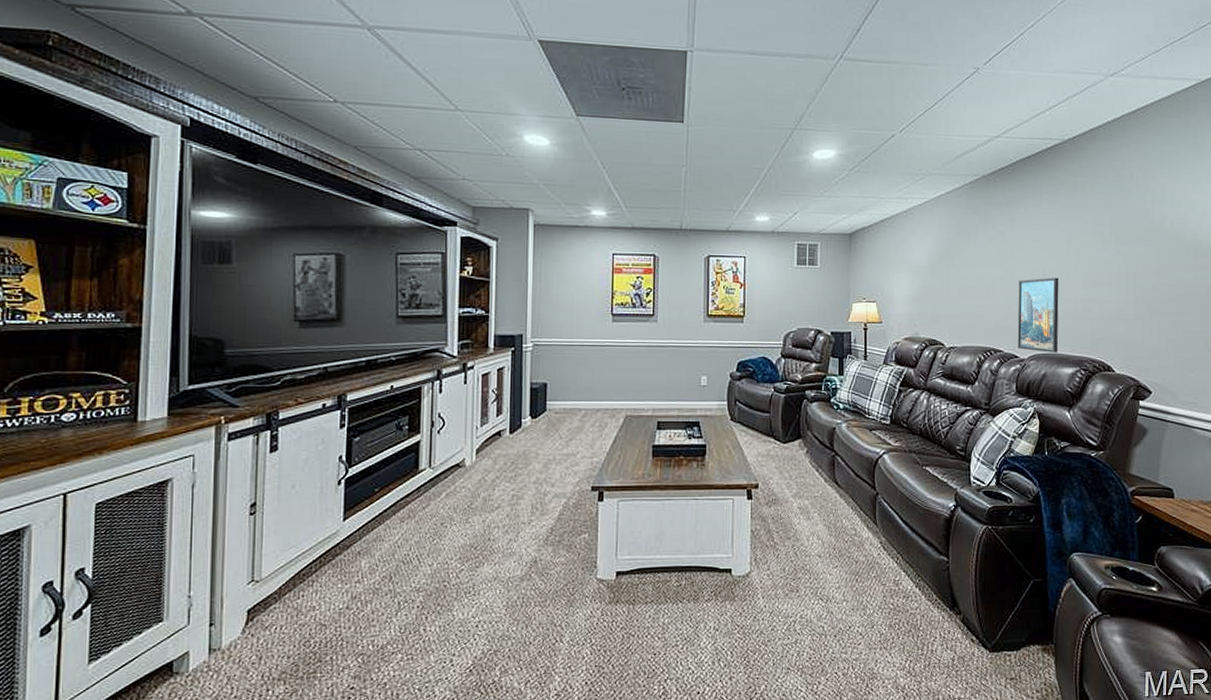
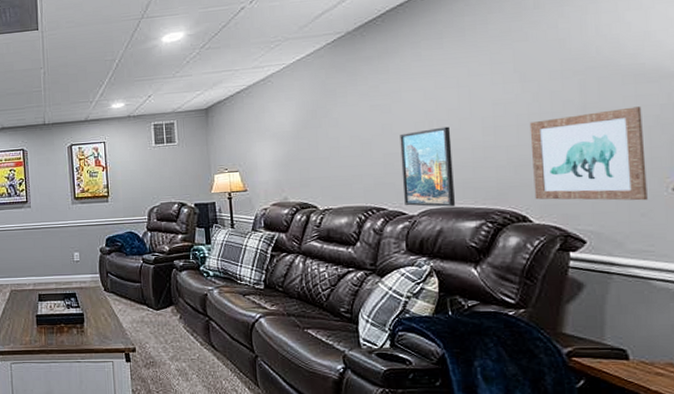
wall art: none [1118,276,1197,359] -> present [529,106,648,201]

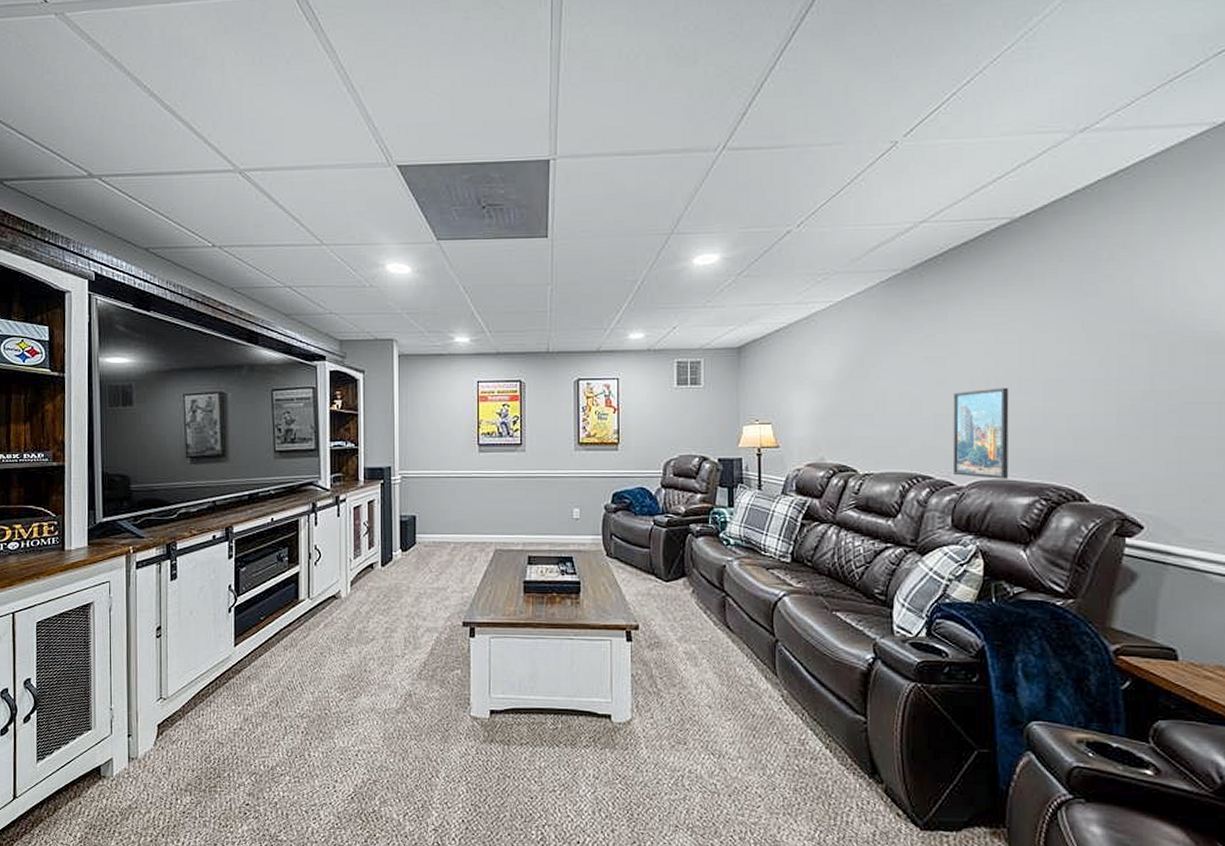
wall art: present [529,106,648,201] -> none [1093,379,1212,485]

